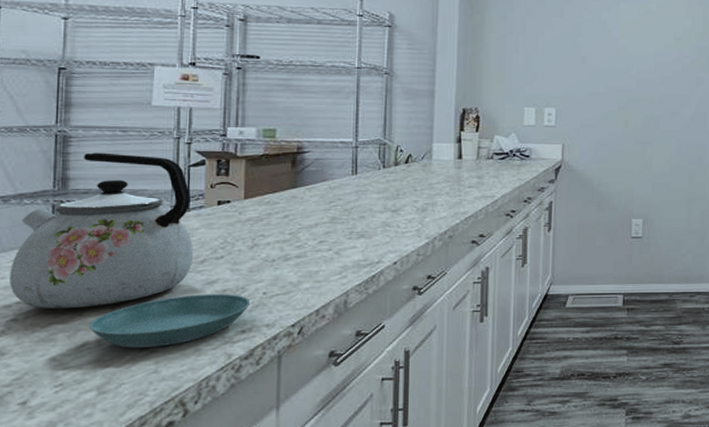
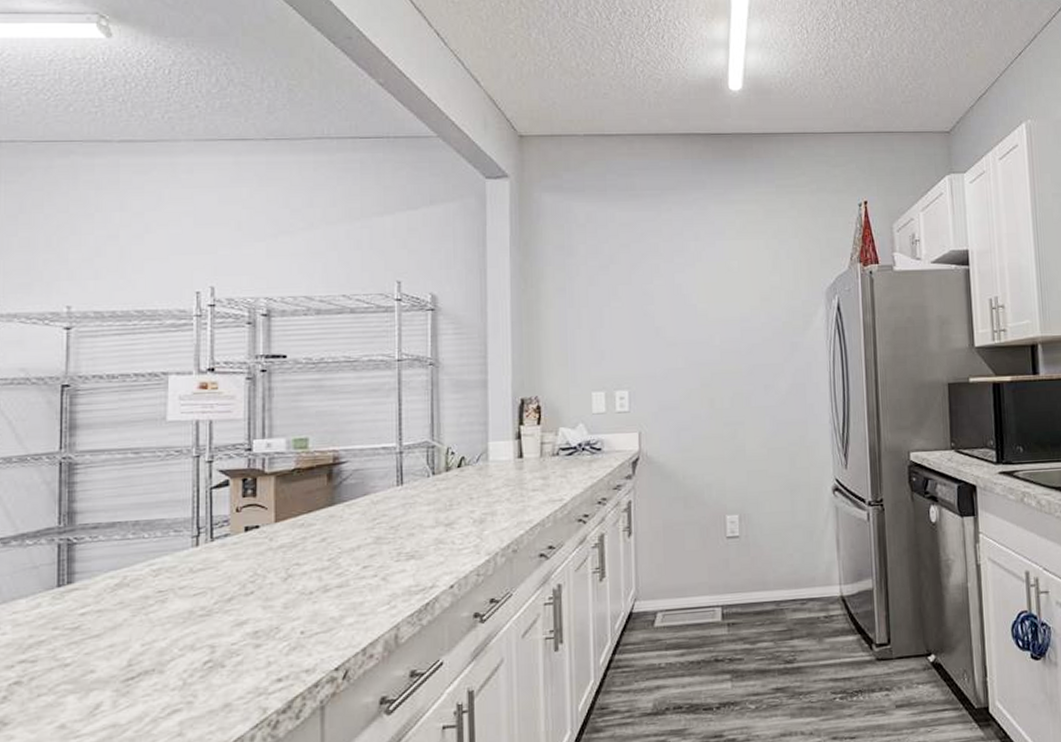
kettle: present [10,152,194,309] -> none [12,479,220,667]
saucer: present [88,294,251,348] -> none [102,636,287,708]

